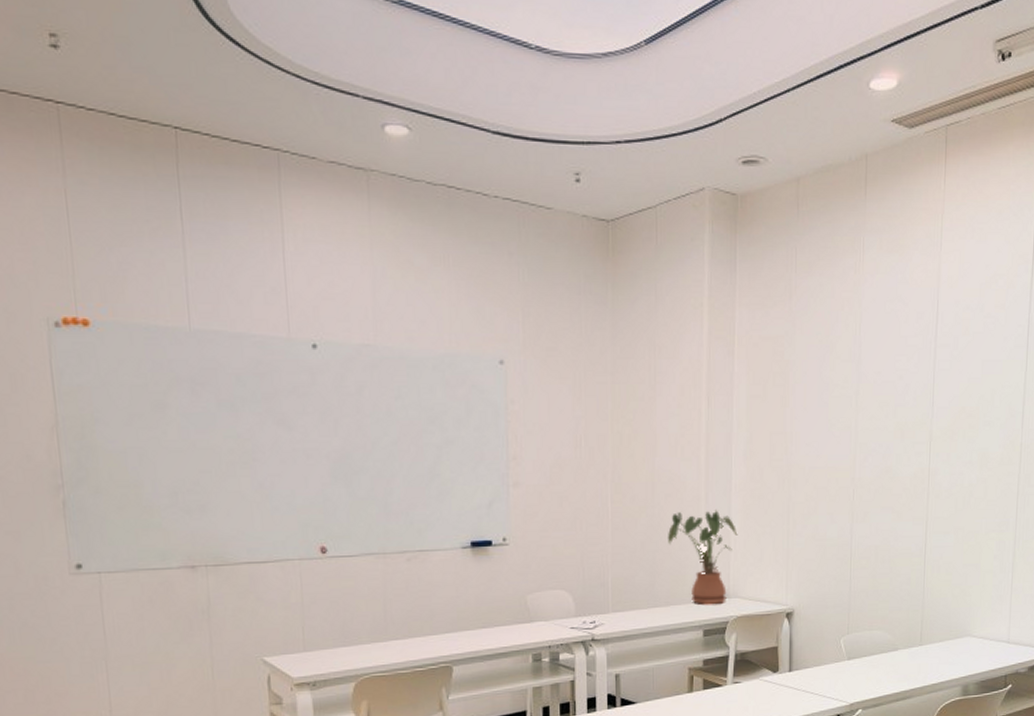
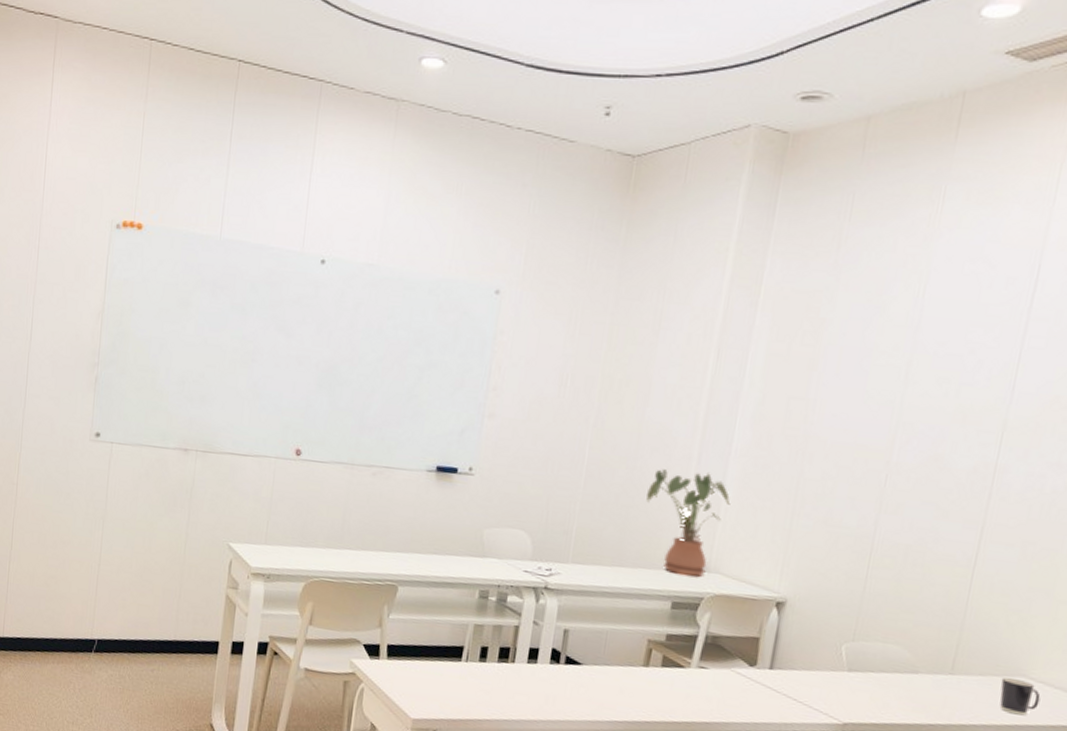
mug: none [954,639,982,667] -> present [999,677,1041,716]

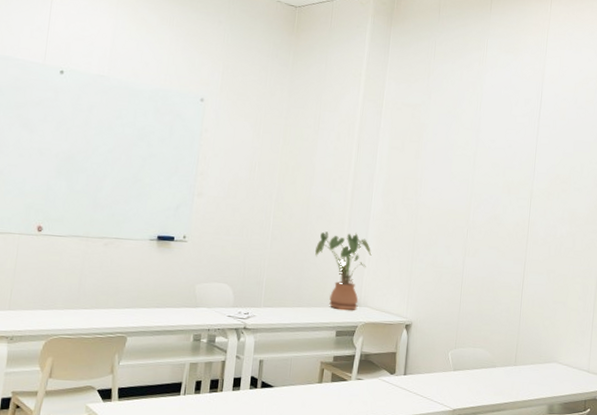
mug: present [999,677,1041,716] -> none [543,364,566,389]

